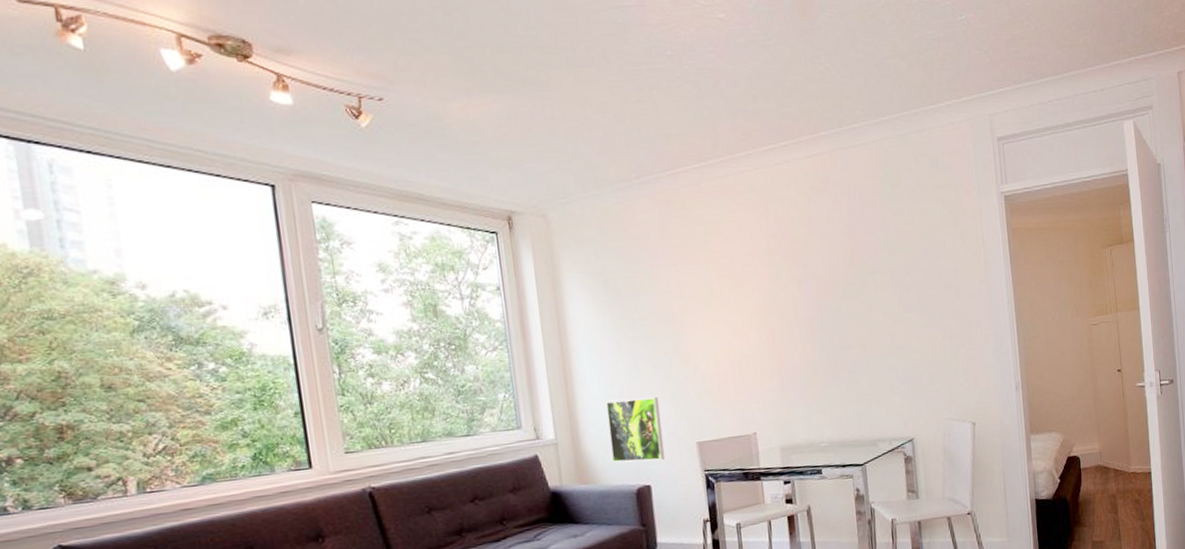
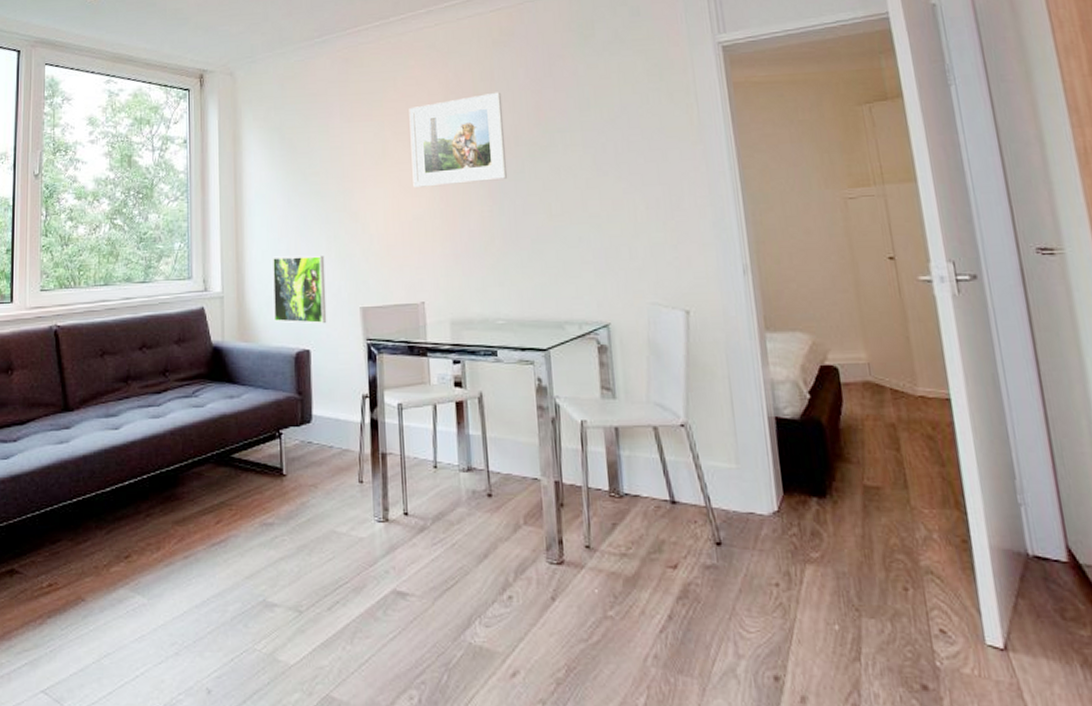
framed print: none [733,236,827,328] -> present [409,92,508,188]

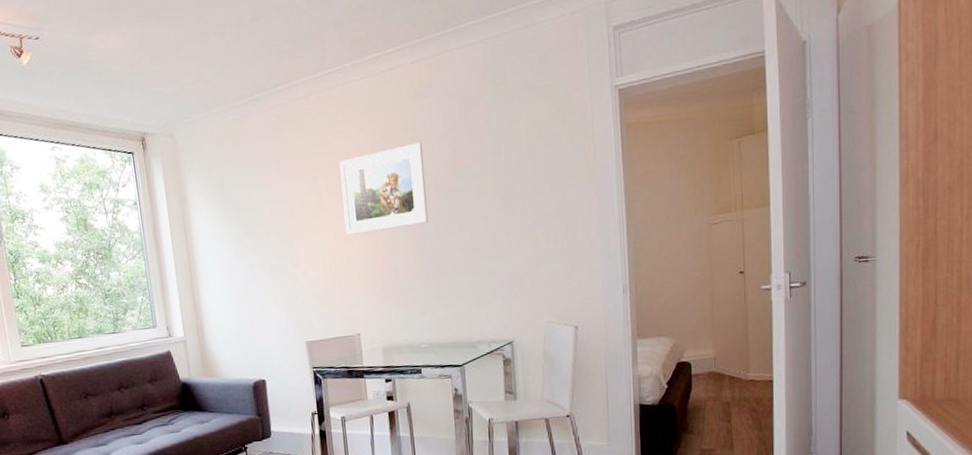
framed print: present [273,255,327,324] -> none [226,300,278,359]

